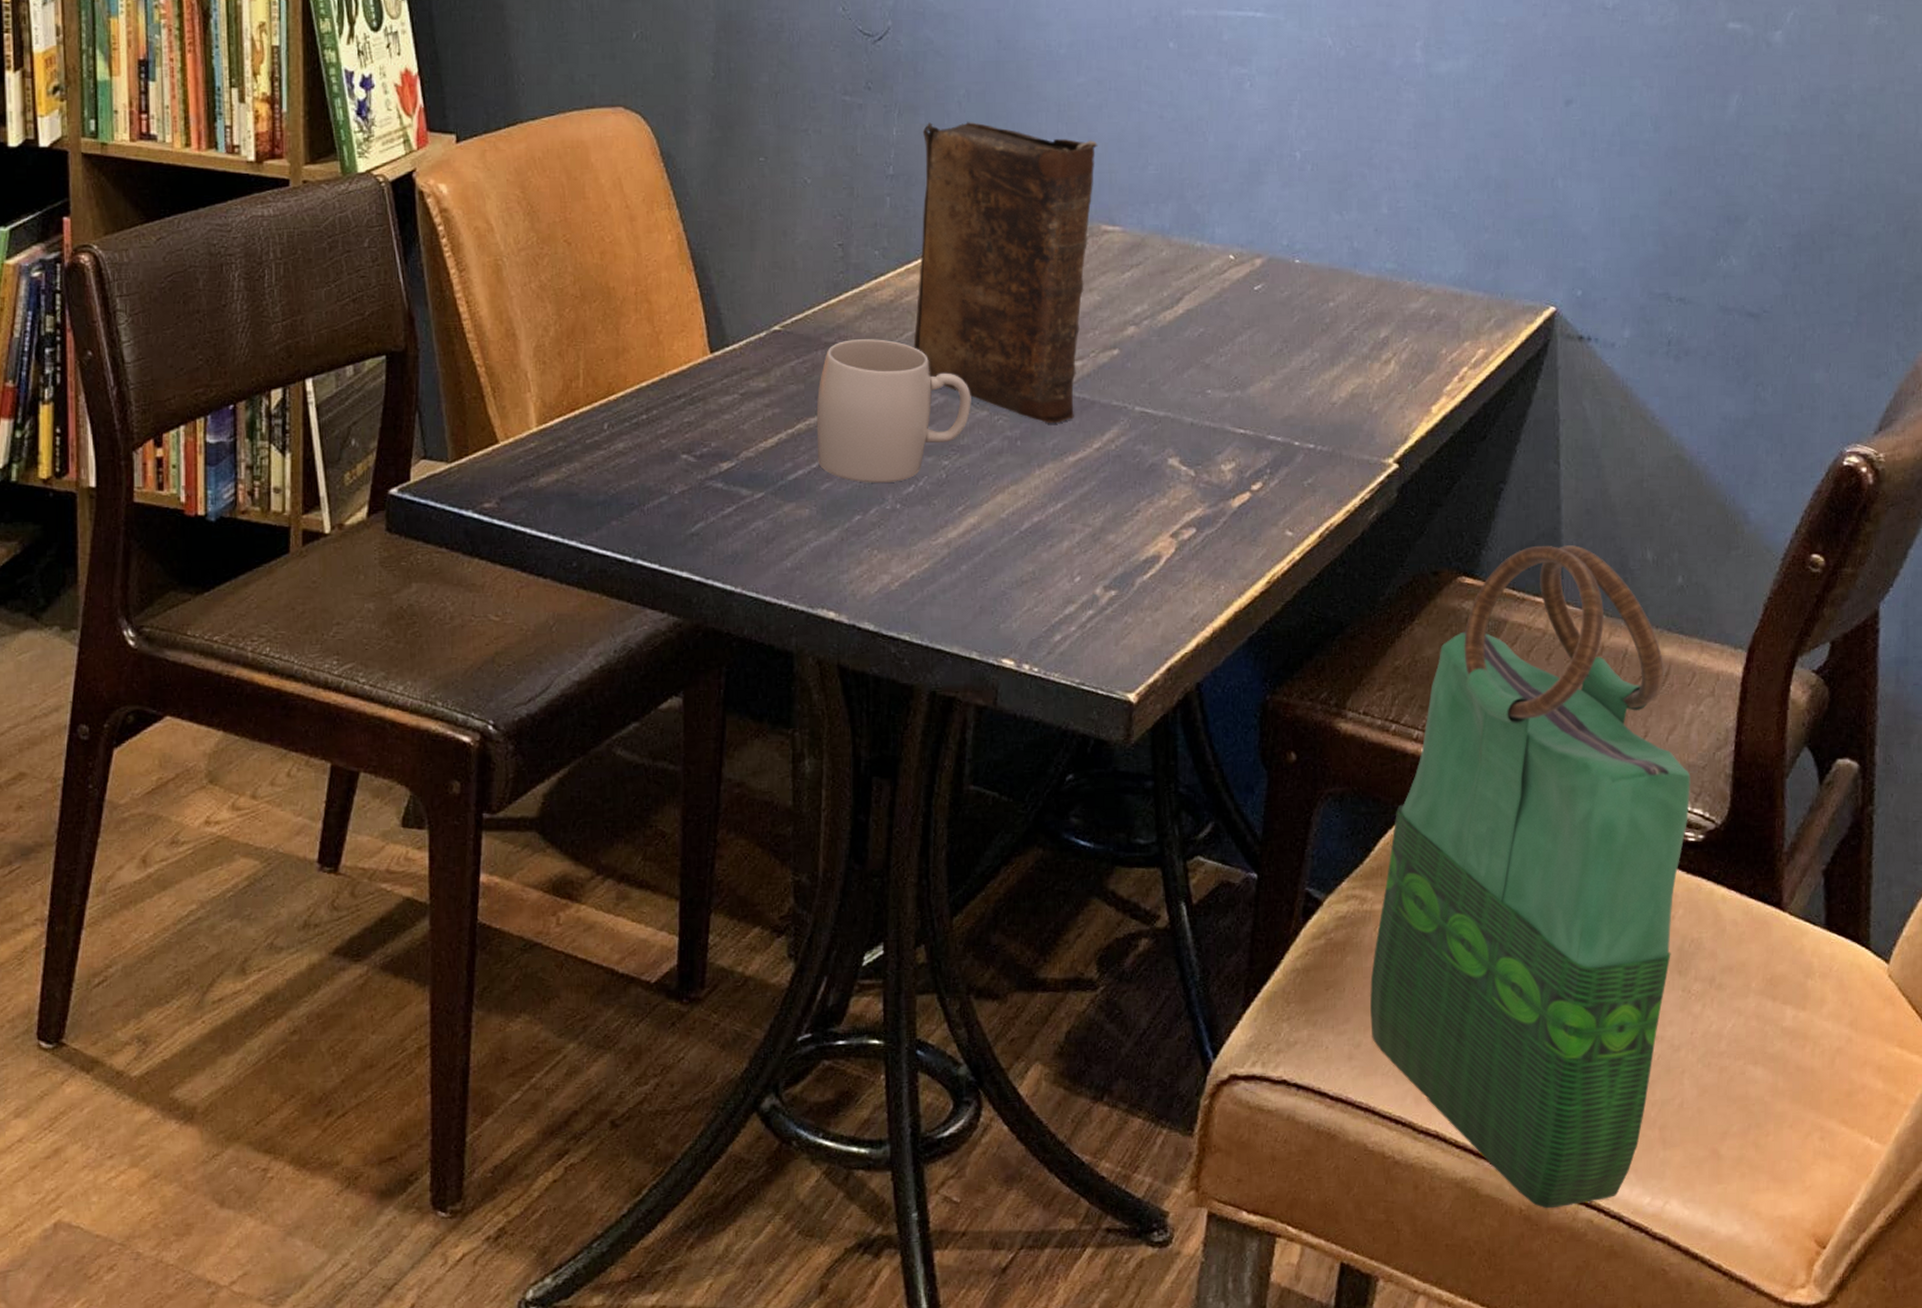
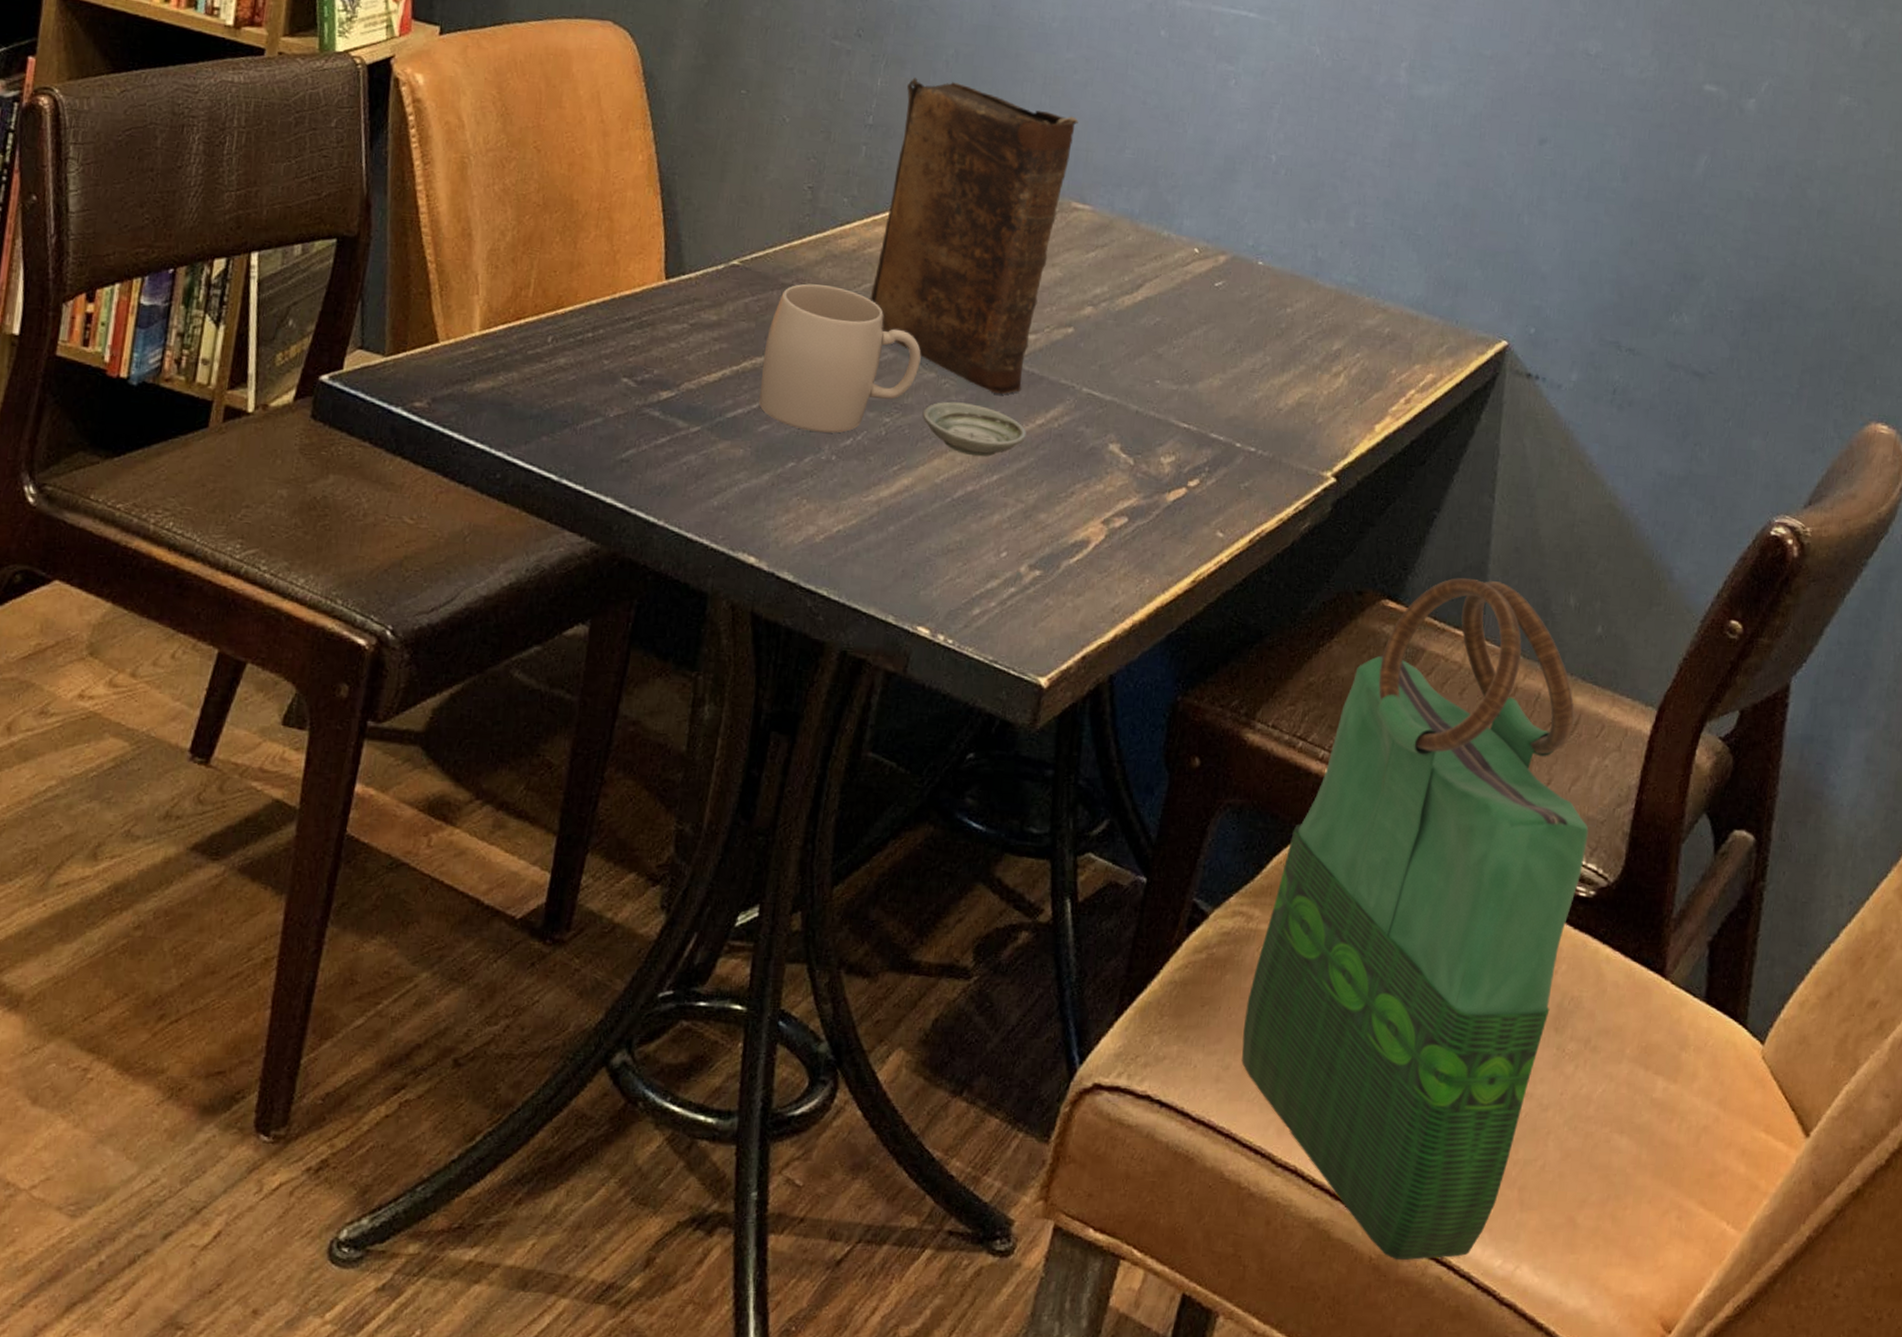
saucer: none [980,436,1085,488] -> present [922,401,1026,457]

